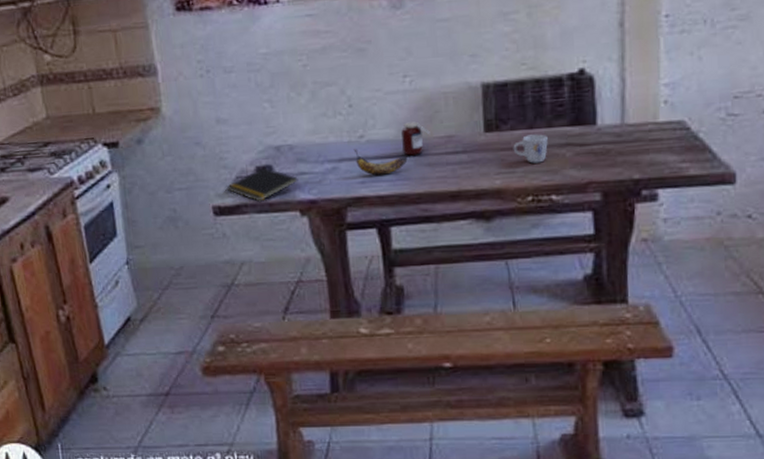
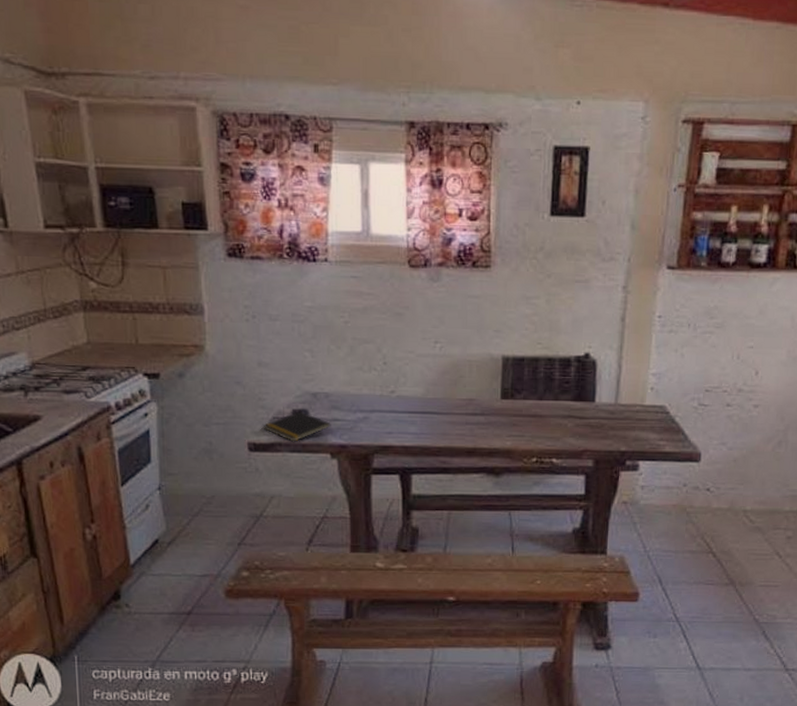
banana: present [353,149,408,176] -> none [384,402,432,428]
jar: present [401,121,430,156] -> none [429,383,454,413]
mug: present [513,134,548,163] -> none [524,405,554,430]

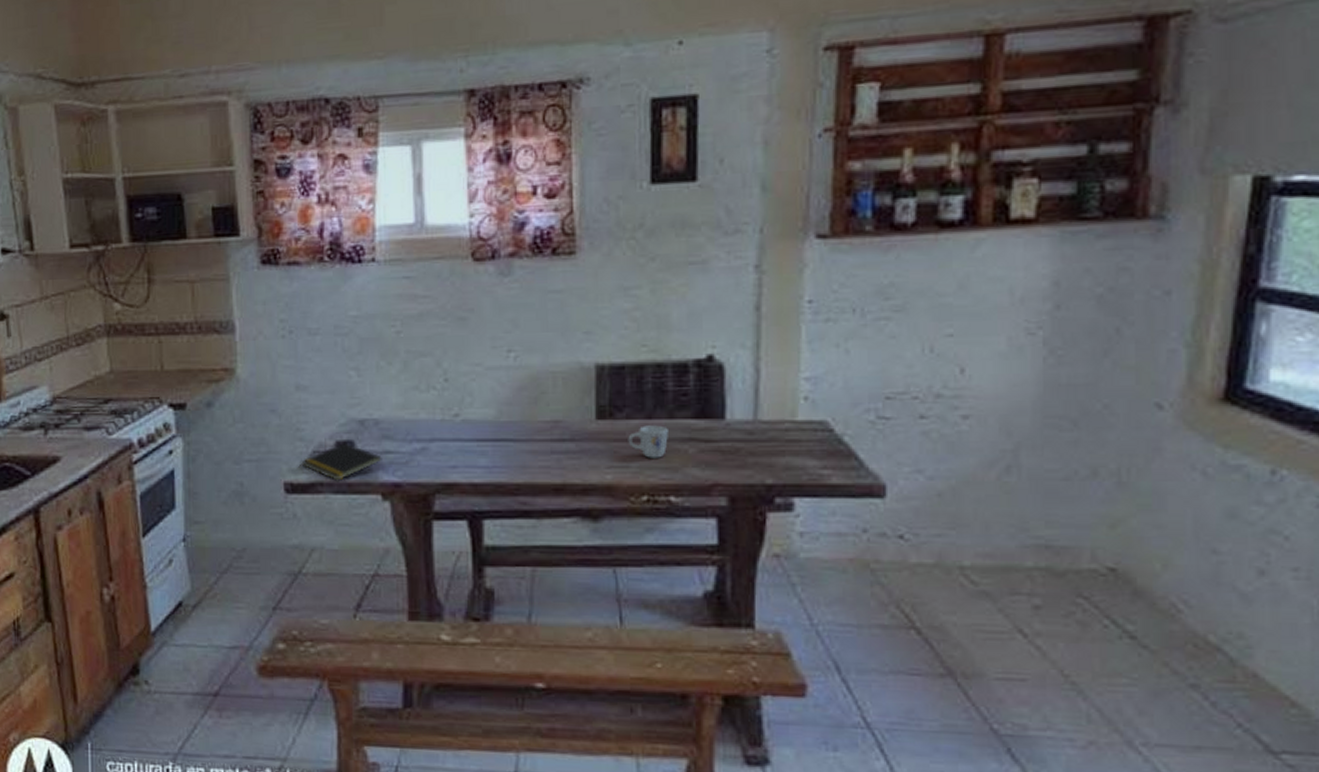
mug: none [524,405,554,430] -> present [628,425,668,458]

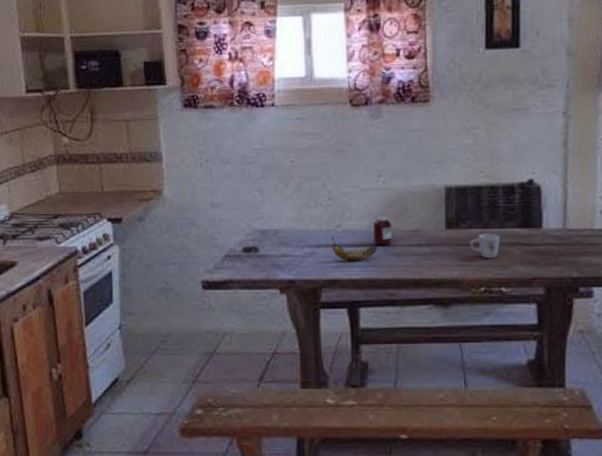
notepad: present [301,443,382,481] -> none [215,248,280,279]
banana: none [446,429,507,460] -> present [331,237,378,261]
jar: none [502,402,534,440] -> present [374,216,399,246]

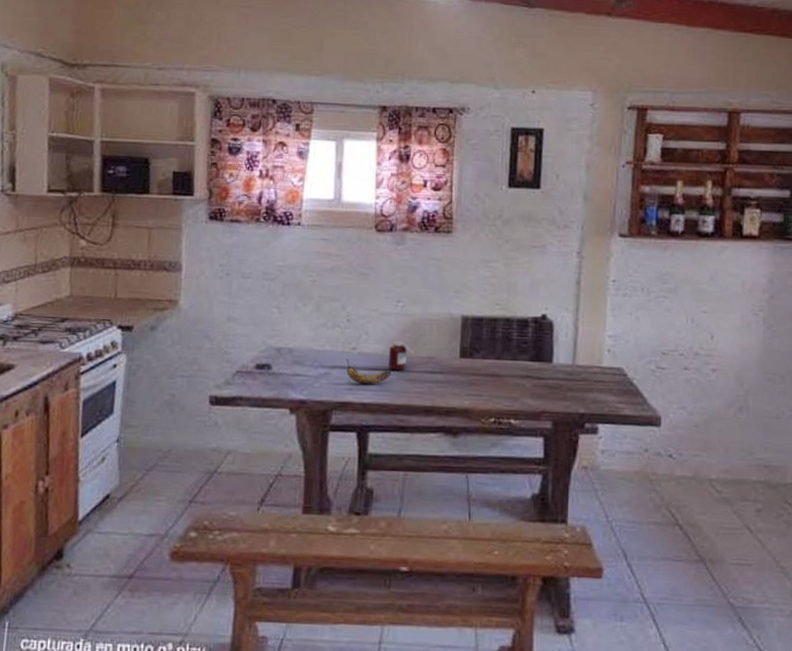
mug: present [470,233,500,258] -> none [482,364,512,390]

